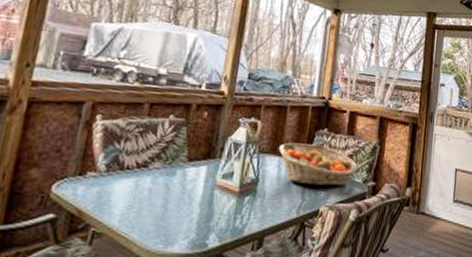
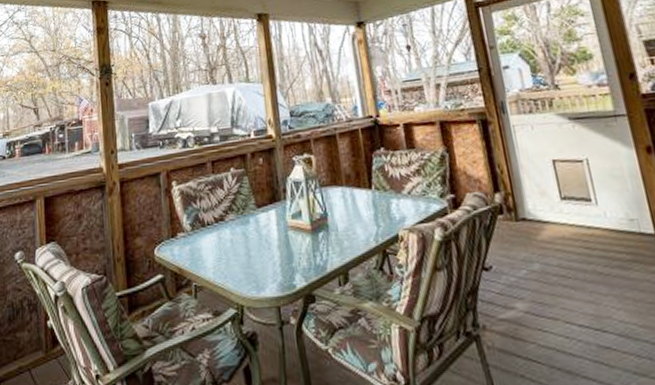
fruit basket: present [278,142,359,187] -> none [338,166,430,211]

